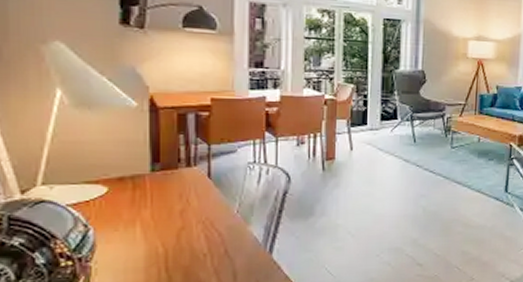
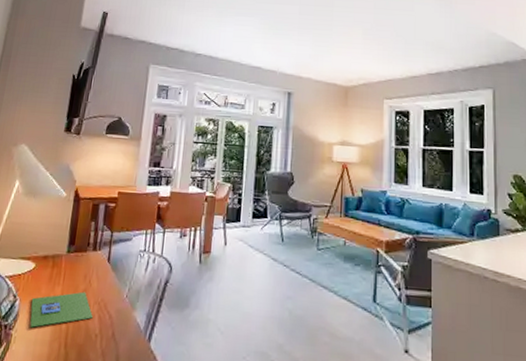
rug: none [110,212,197,257] -> present [30,291,93,328]

